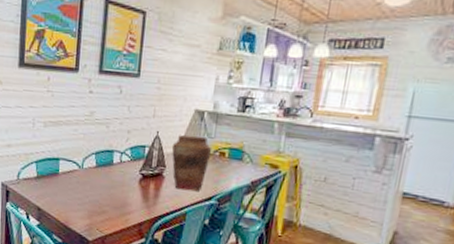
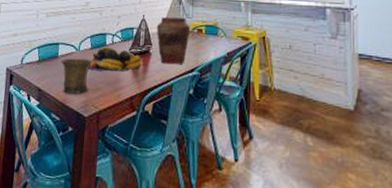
mug: none [61,176,98,216] -> present [60,58,93,94]
fruit bowl: none [92,165,153,196] -> present [88,46,141,72]

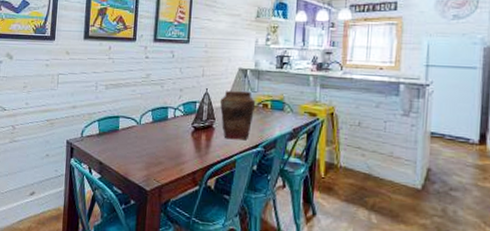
mug: present [60,58,93,94] -> none [121,131,155,168]
fruit bowl: present [88,46,141,72] -> none [149,120,204,147]

